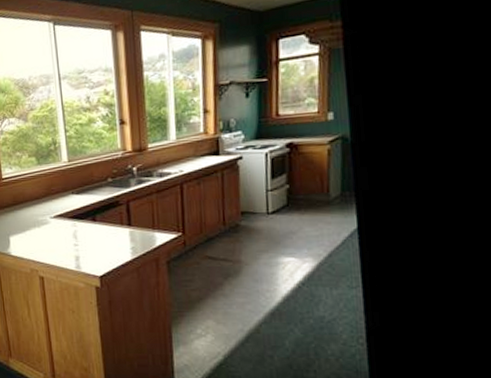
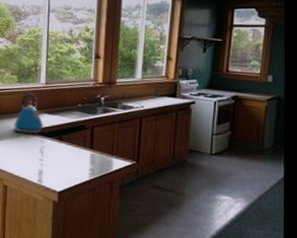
kettle: none [40,174,73,219] -> present [14,93,44,134]

